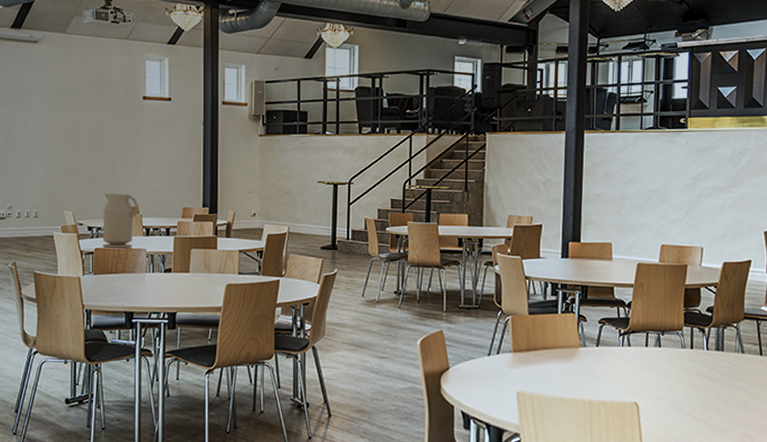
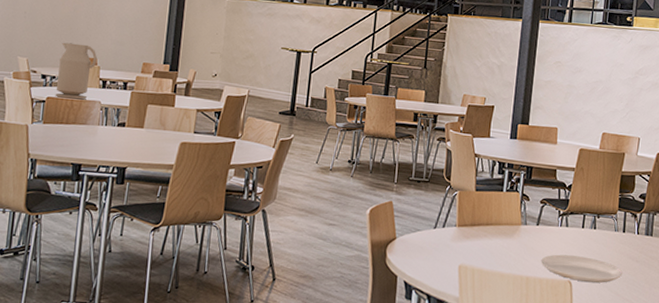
plate: none [603,375,693,404] -> present [541,254,623,283]

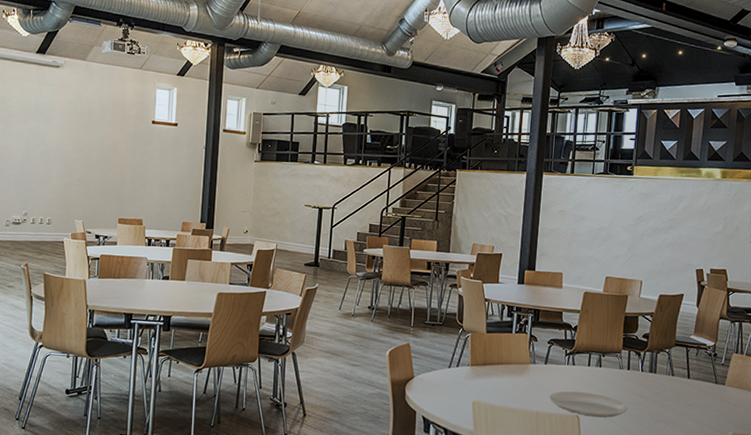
water jug: present [55,42,98,100] -> none [107,206,143,257]

